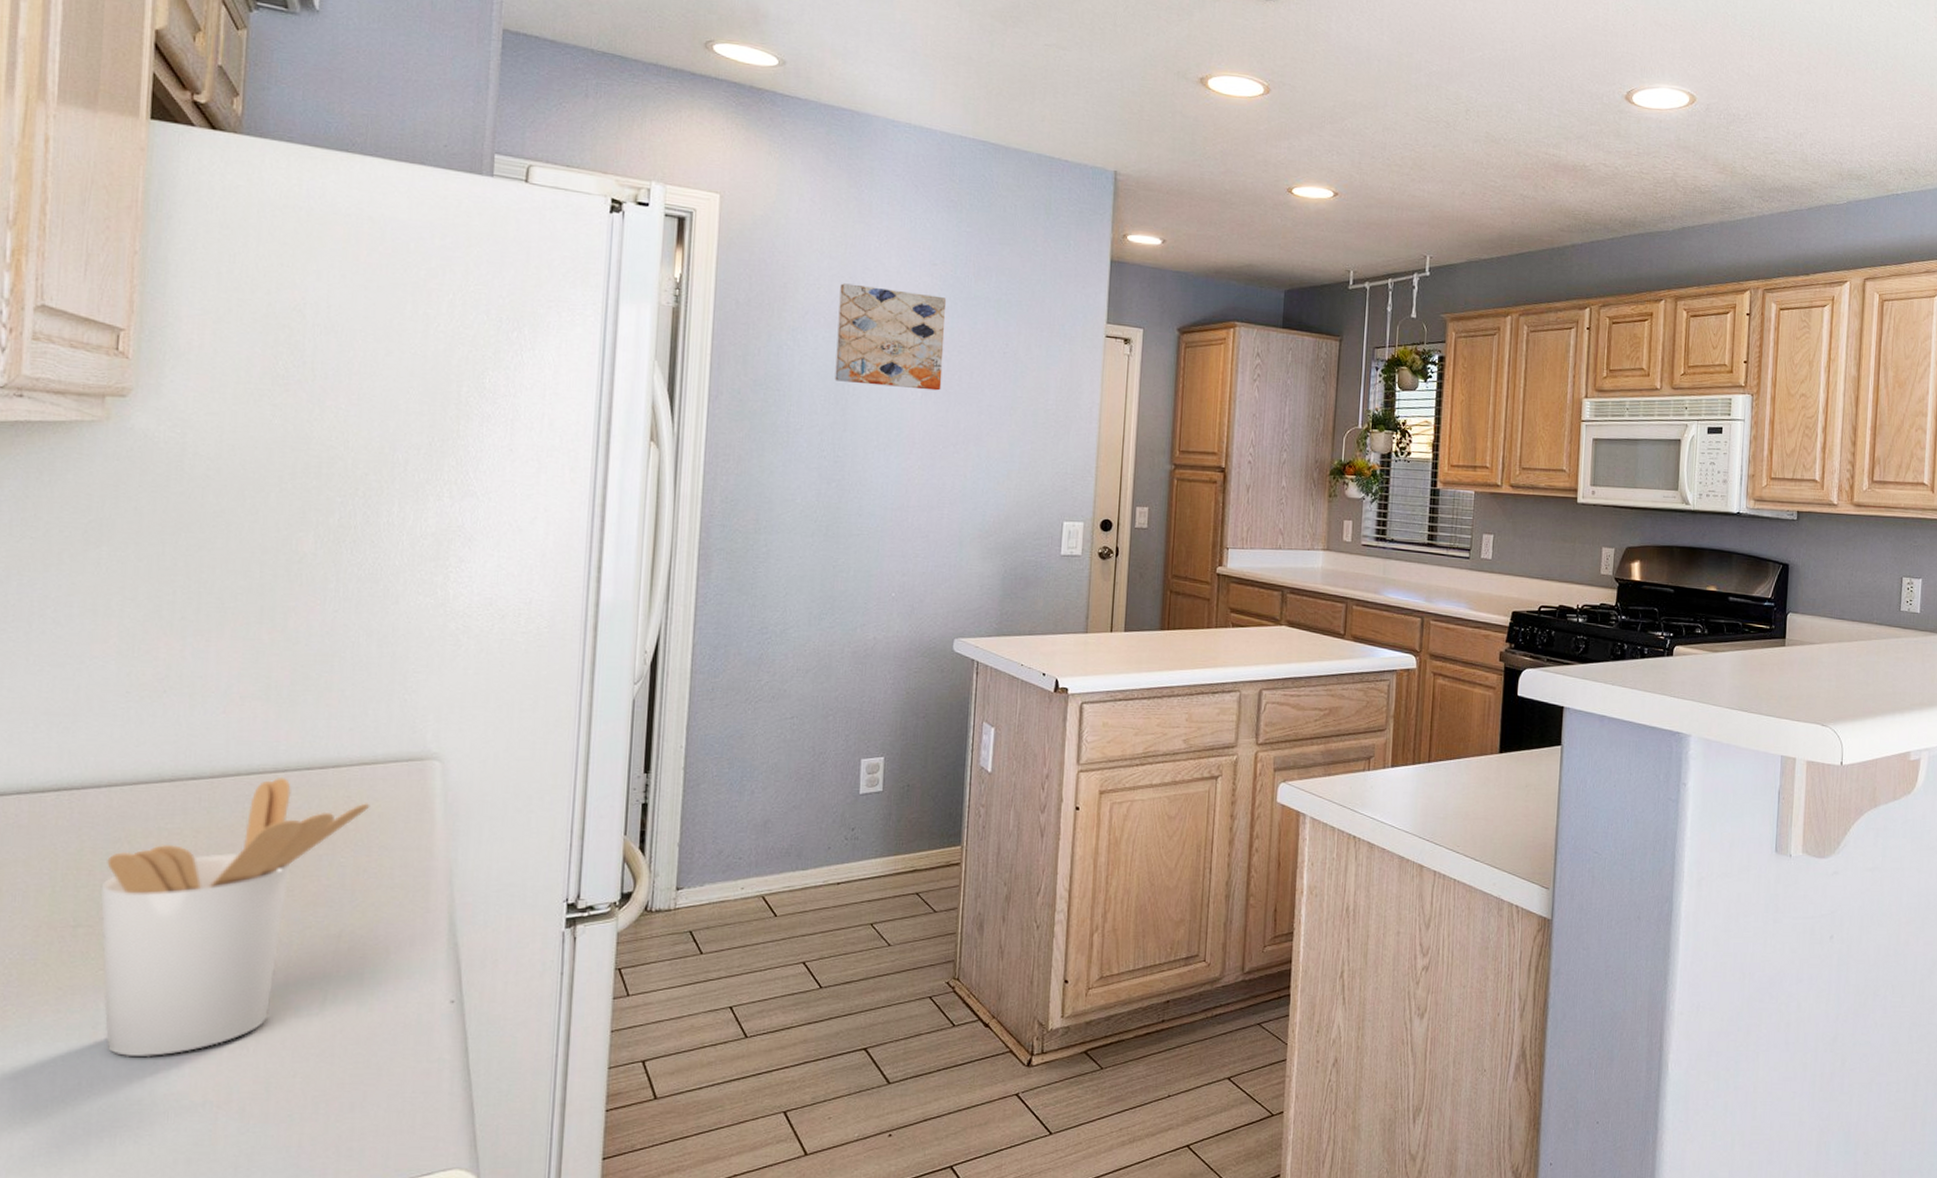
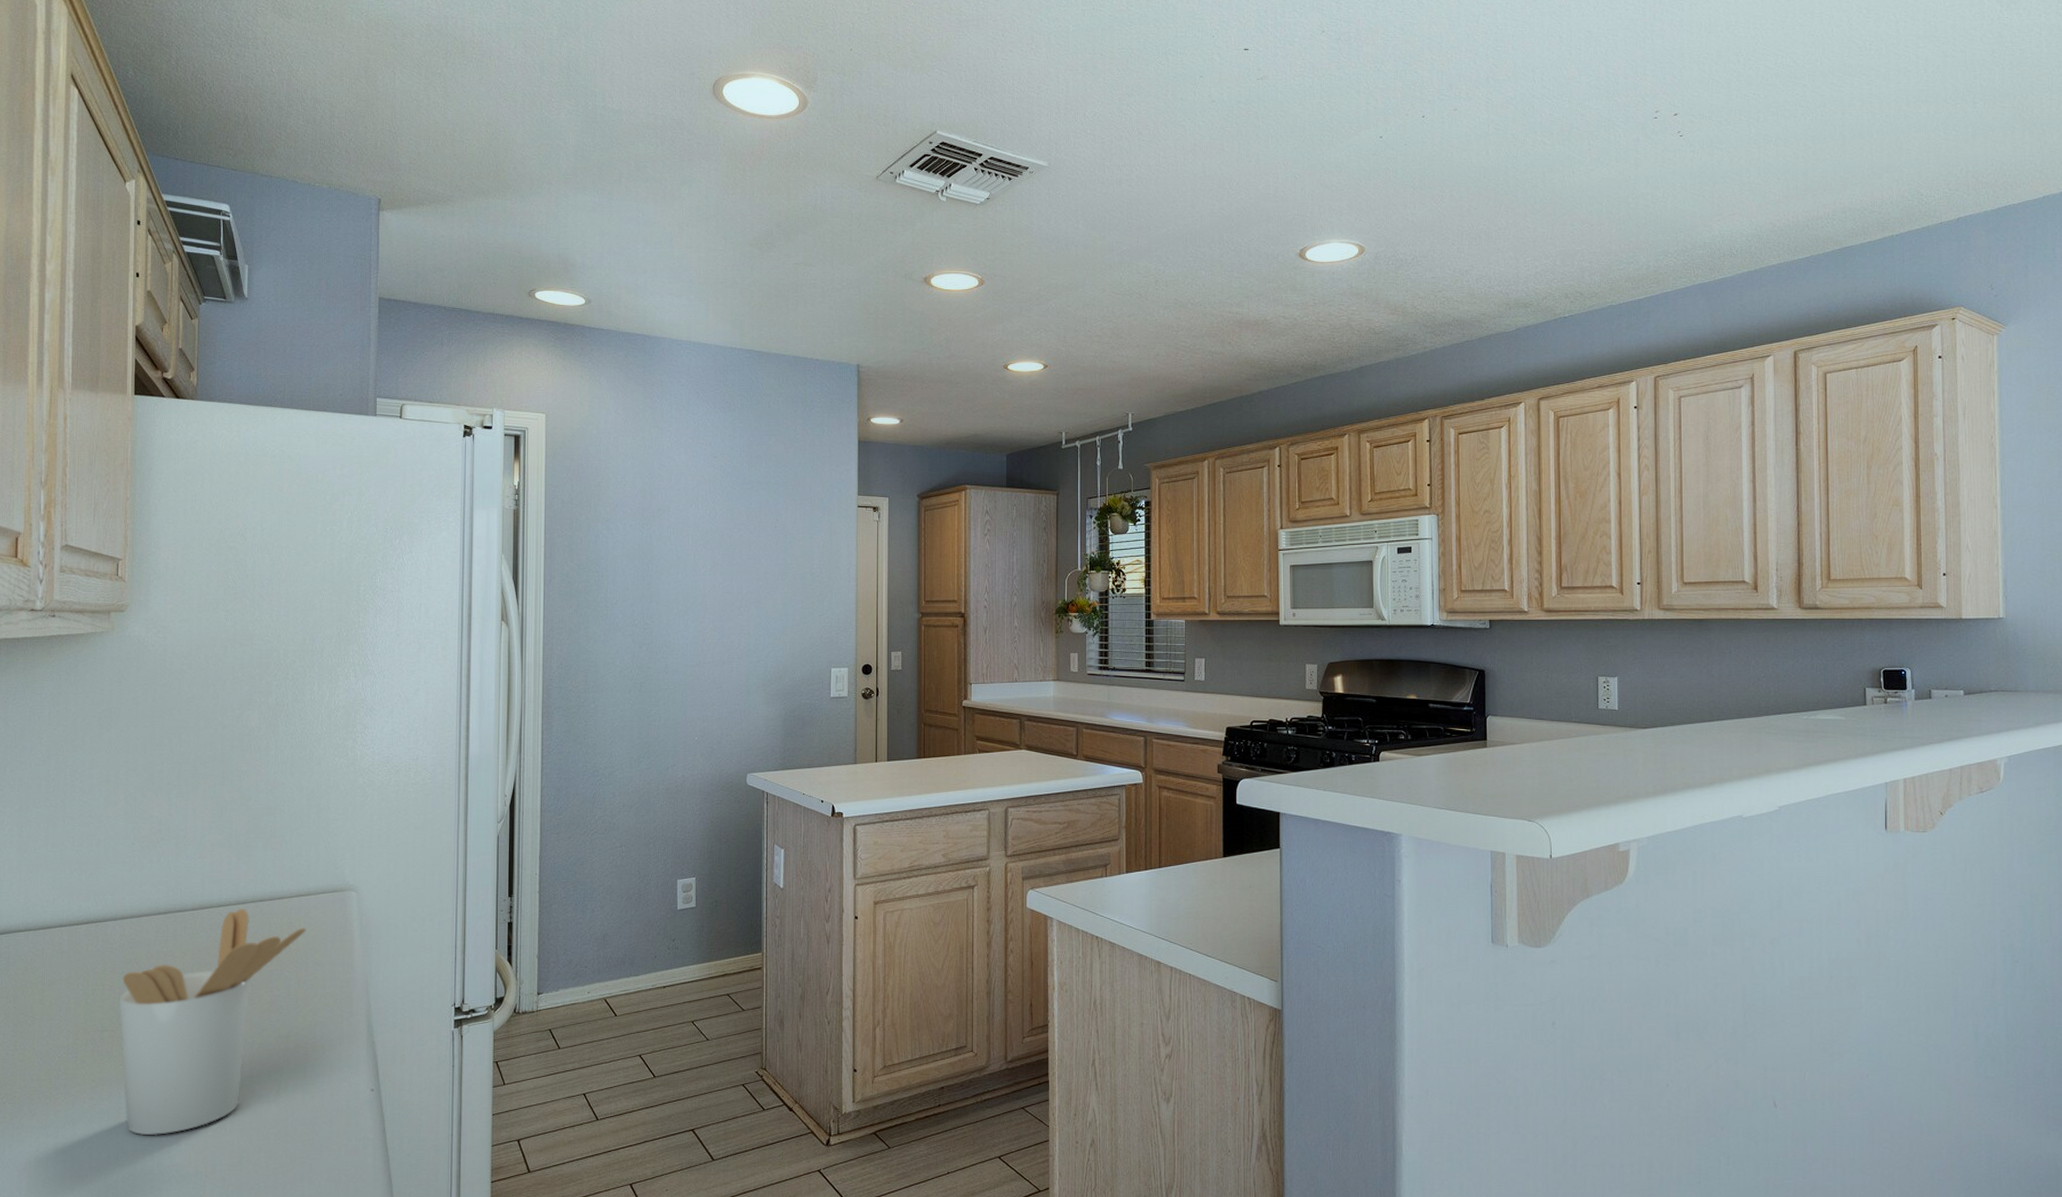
wall art: present [835,283,947,391] -> none [641,479,727,563]

